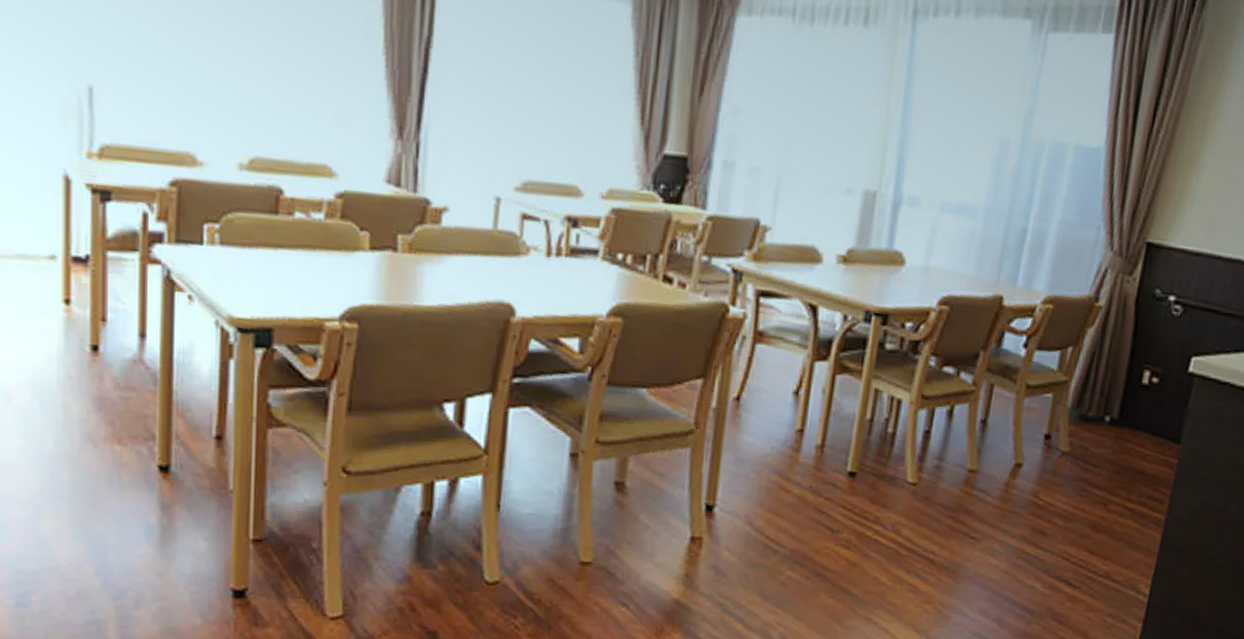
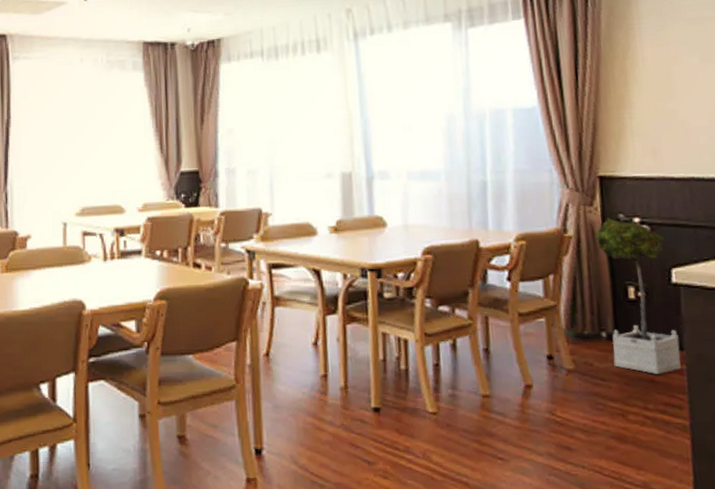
potted tree: none [1109,291,1194,466] -> present [595,217,681,374]

